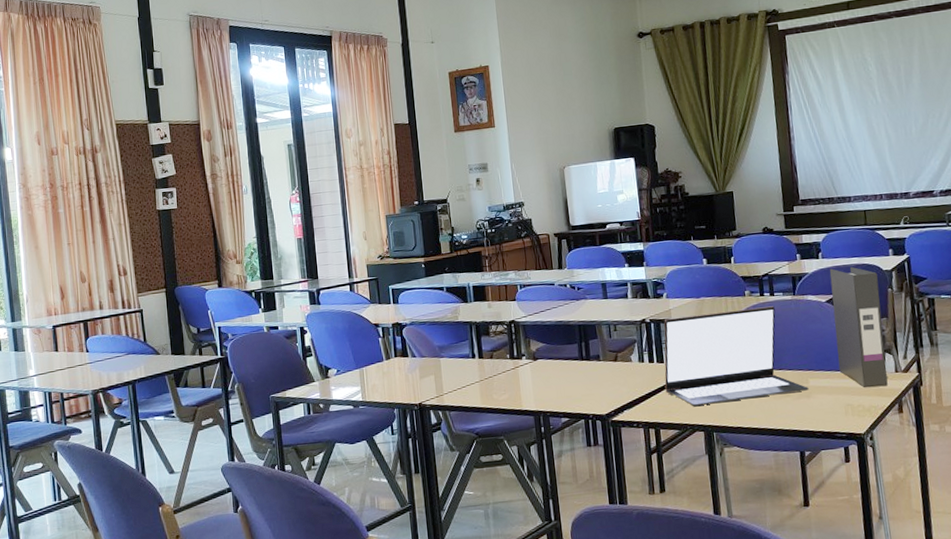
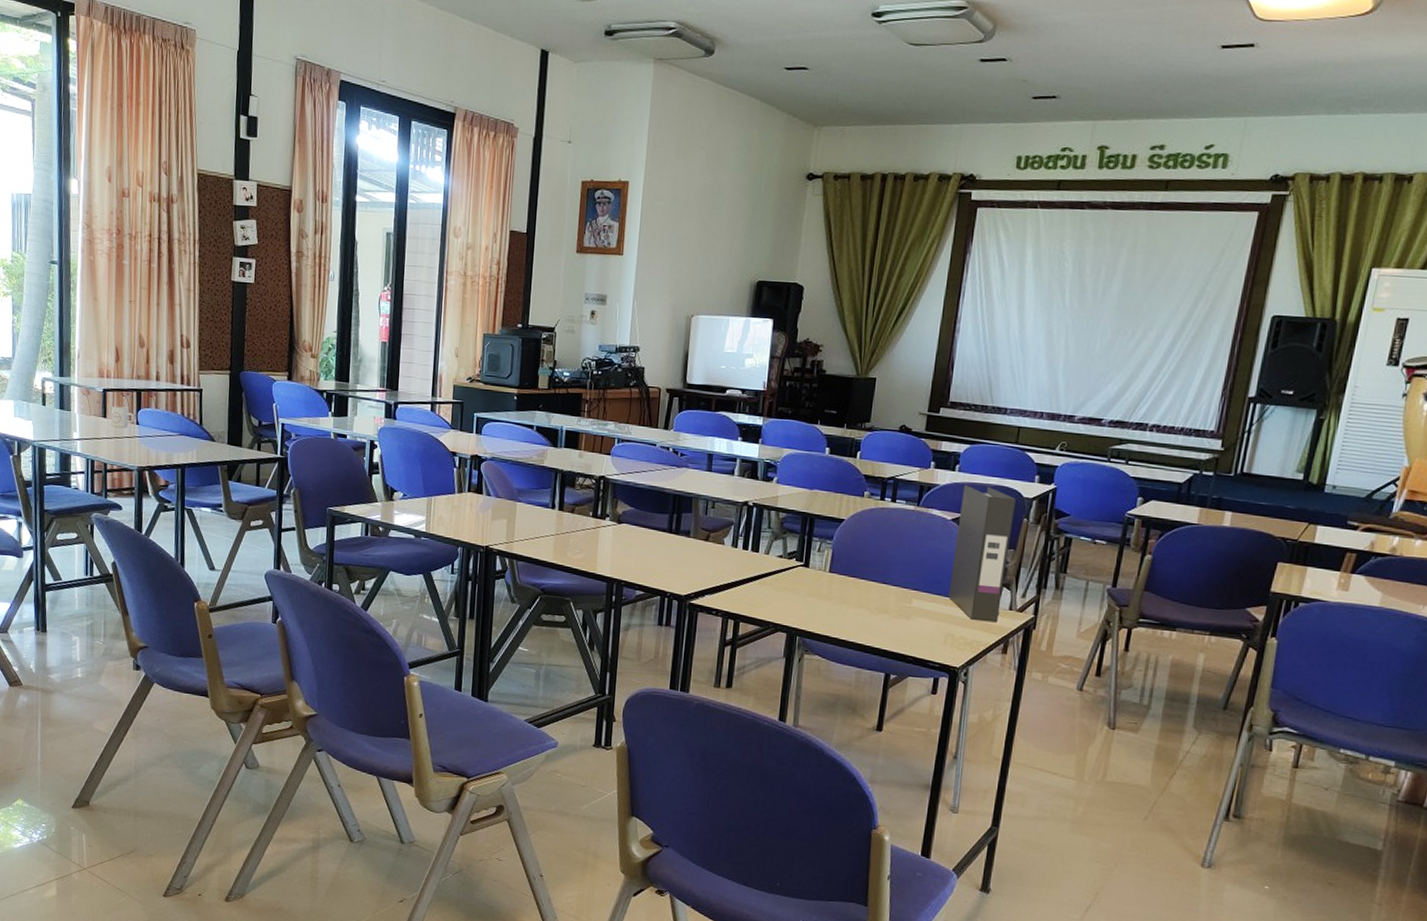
mug: none [62,338,84,359] -> present [111,406,135,429]
laptop: present [664,306,809,406] -> none [754,505,910,611]

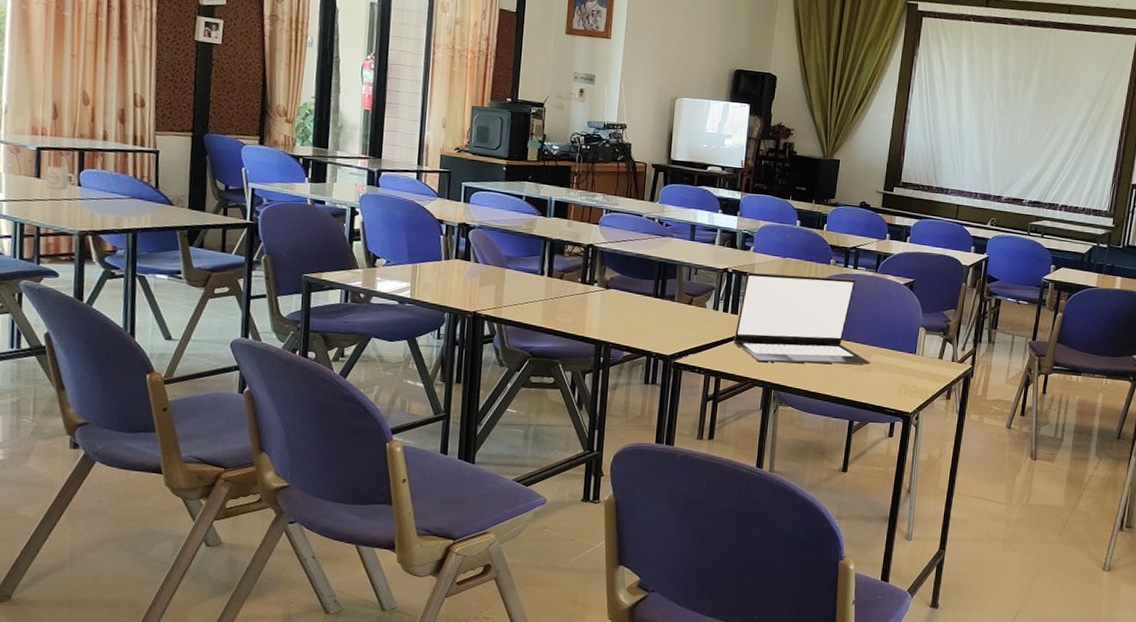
laptop: none [754,505,910,611] -> present [733,272,870,365]
binder: present [948,484,1016,623] -> none [902,254,956,373]

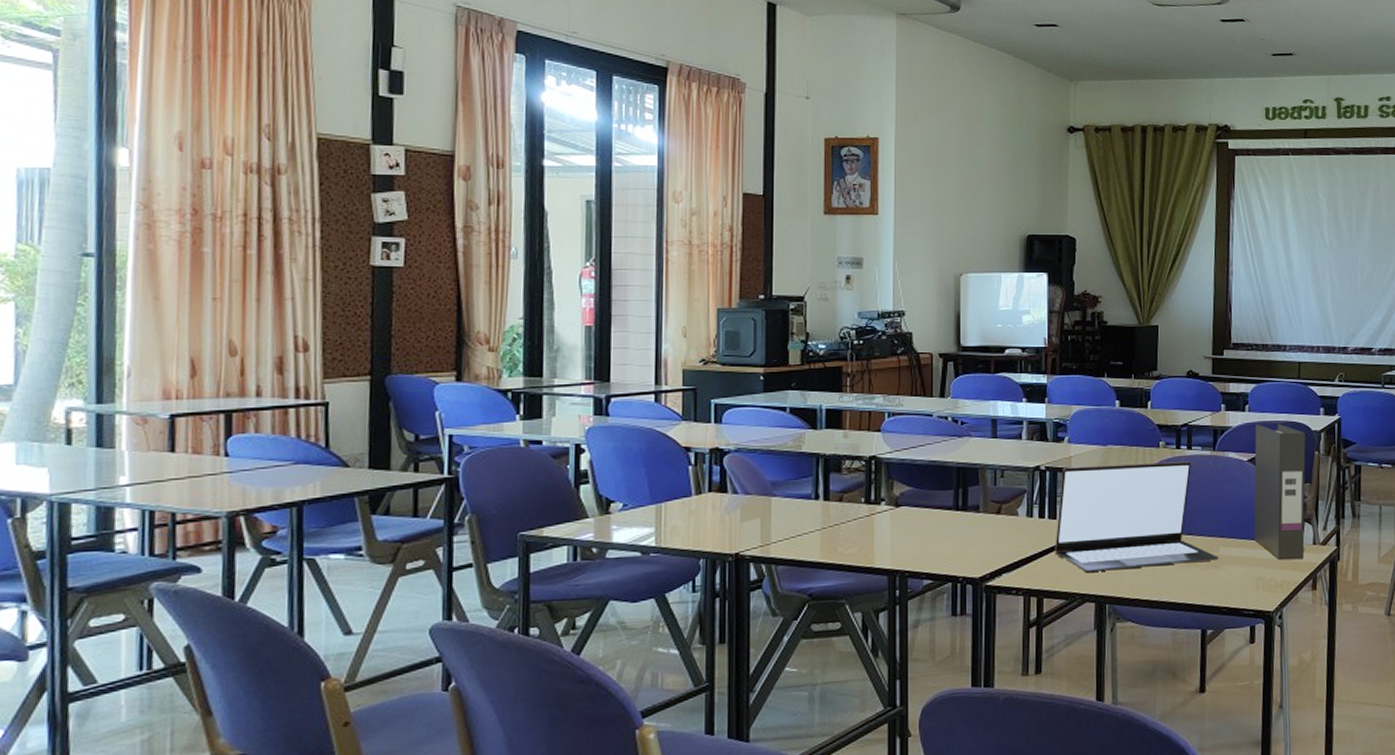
mug: present [45,165,76,190] -> none [182,435,222,465]
binder: none [902,254,956,373] -> present [1253,423,1306,561]

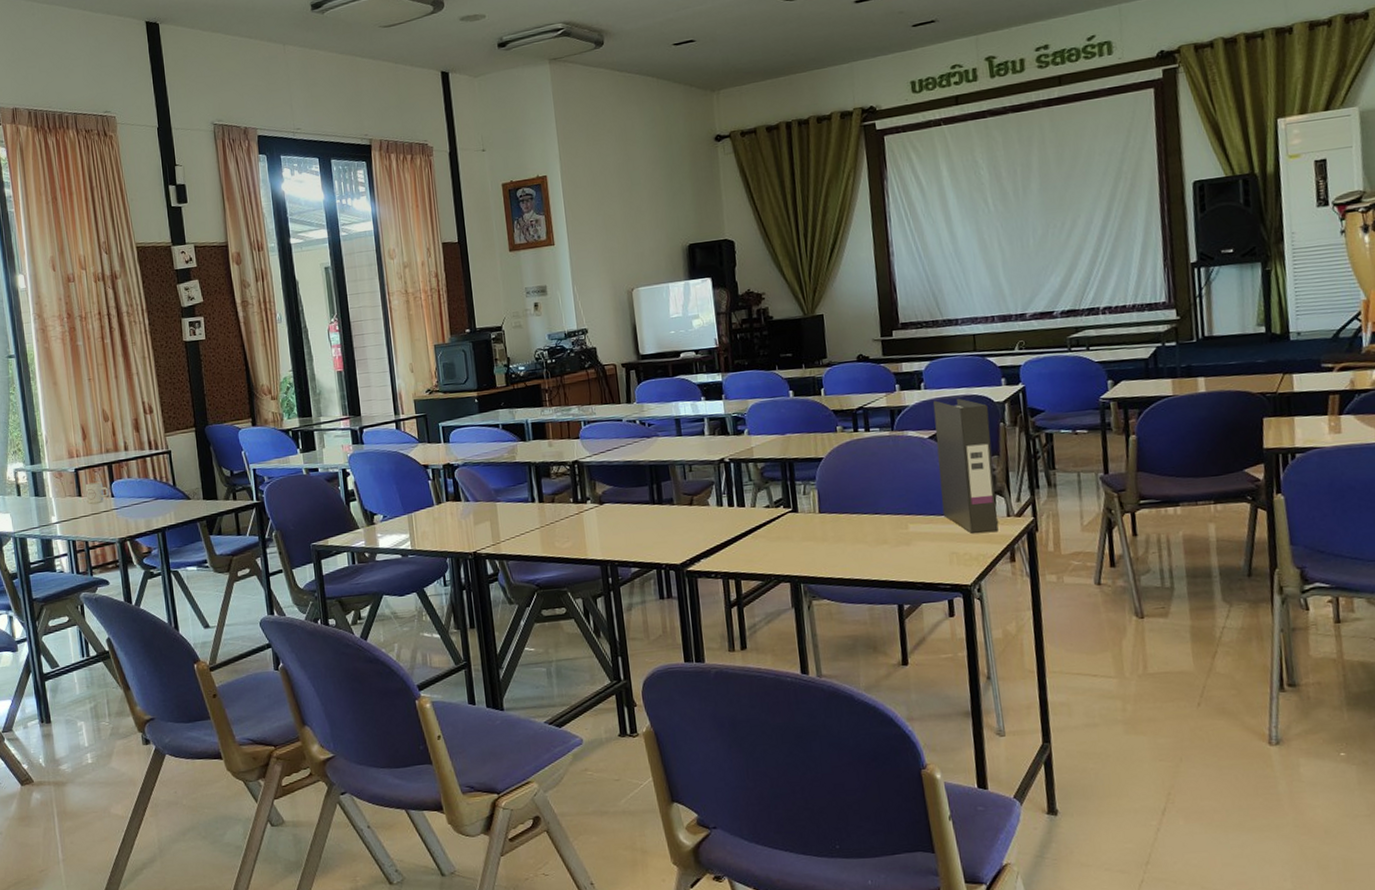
mug: none [182,435,222,465] -> present [85,482,109,505]
laptop: present [1054,461,1219,572] -> none [745,443,908,554]

